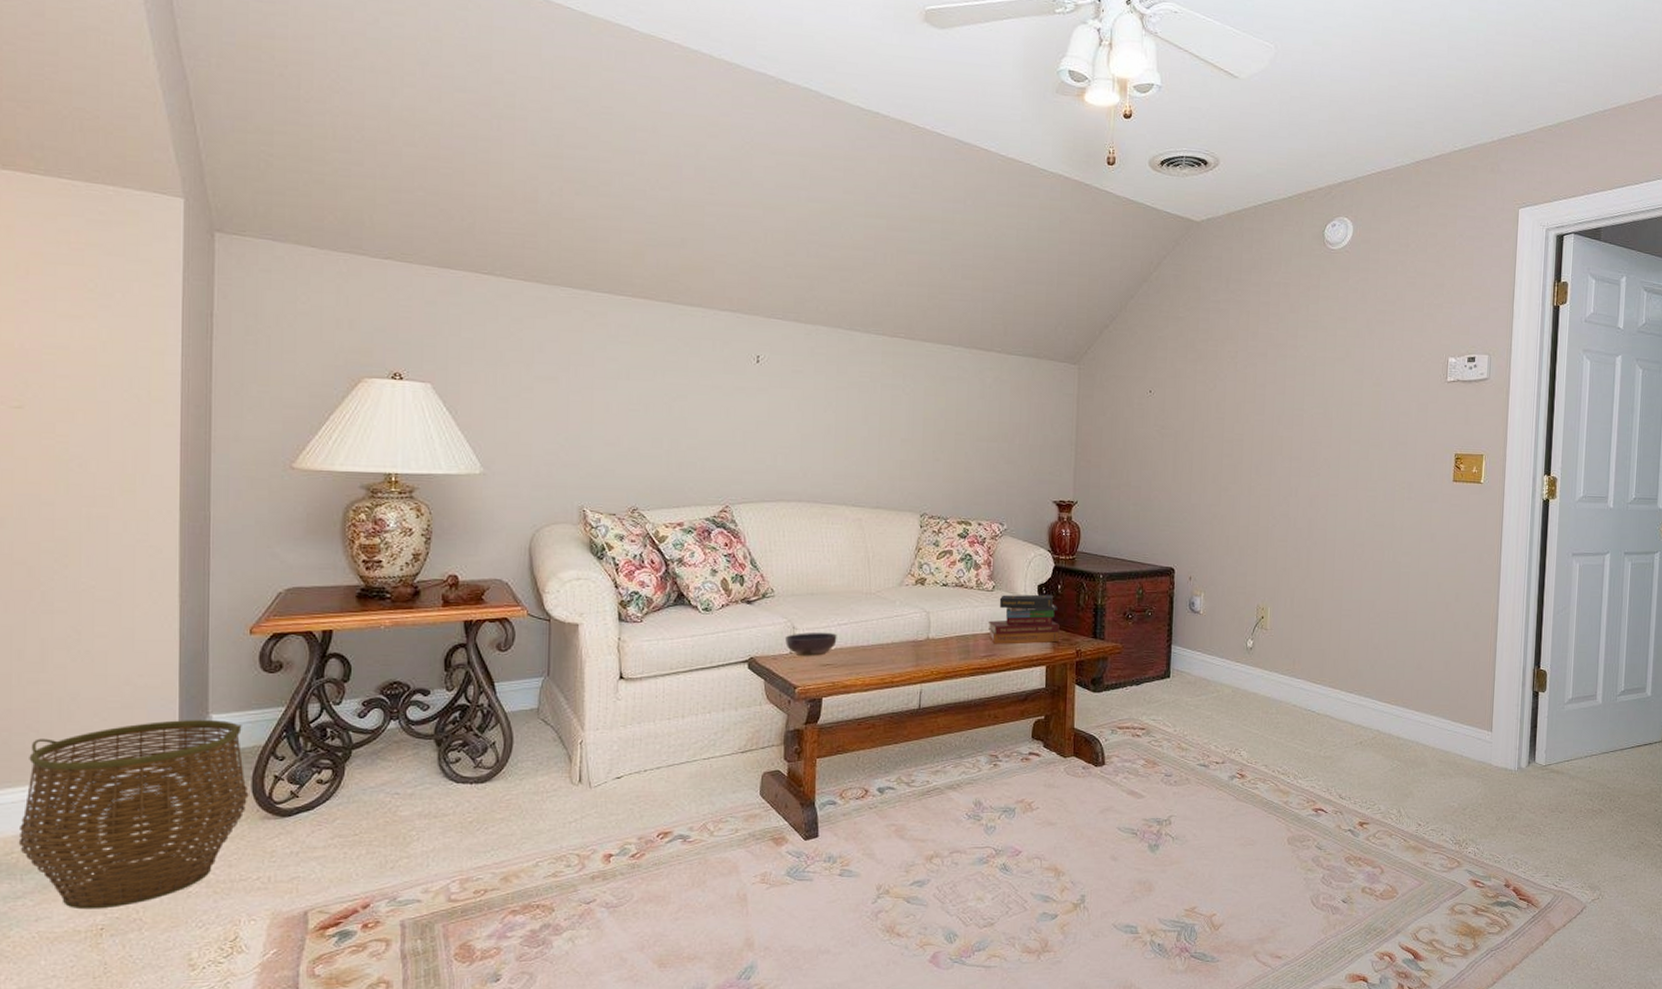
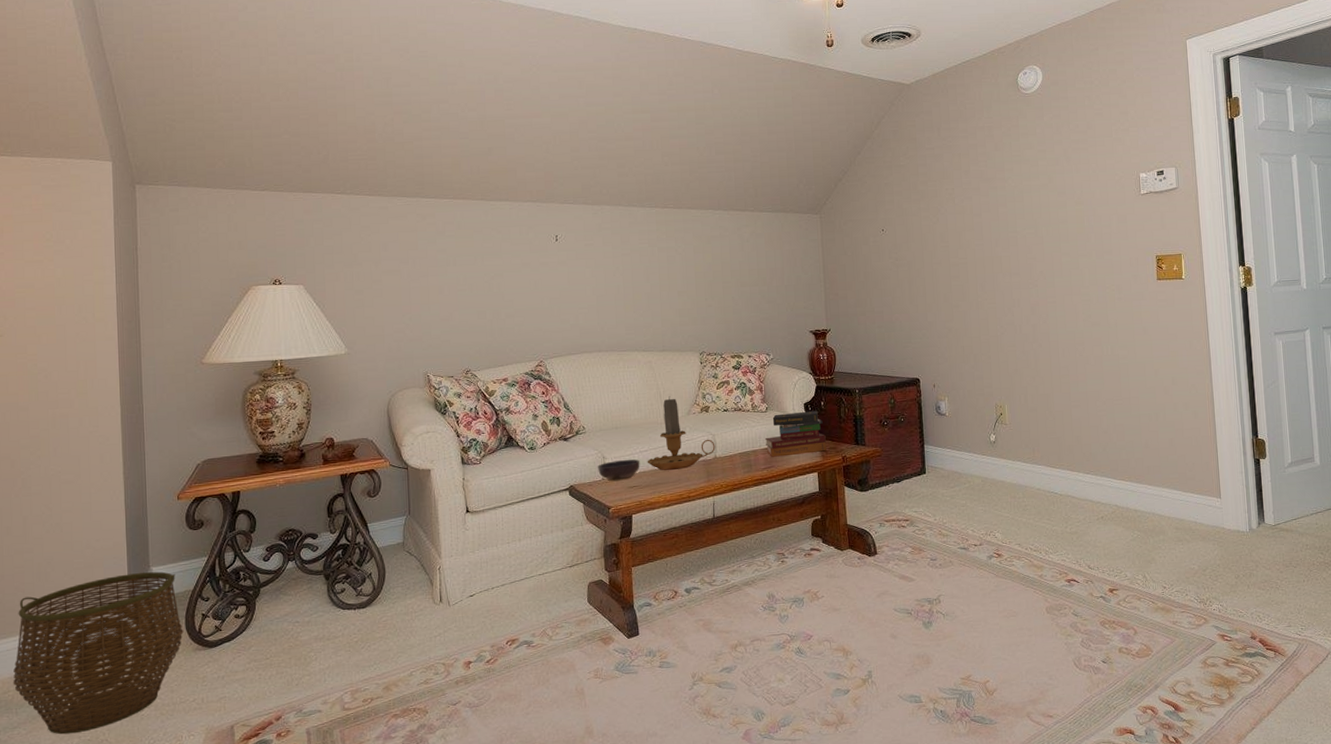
candle: none [845,562,929,650] -> present [647,396,715,471]

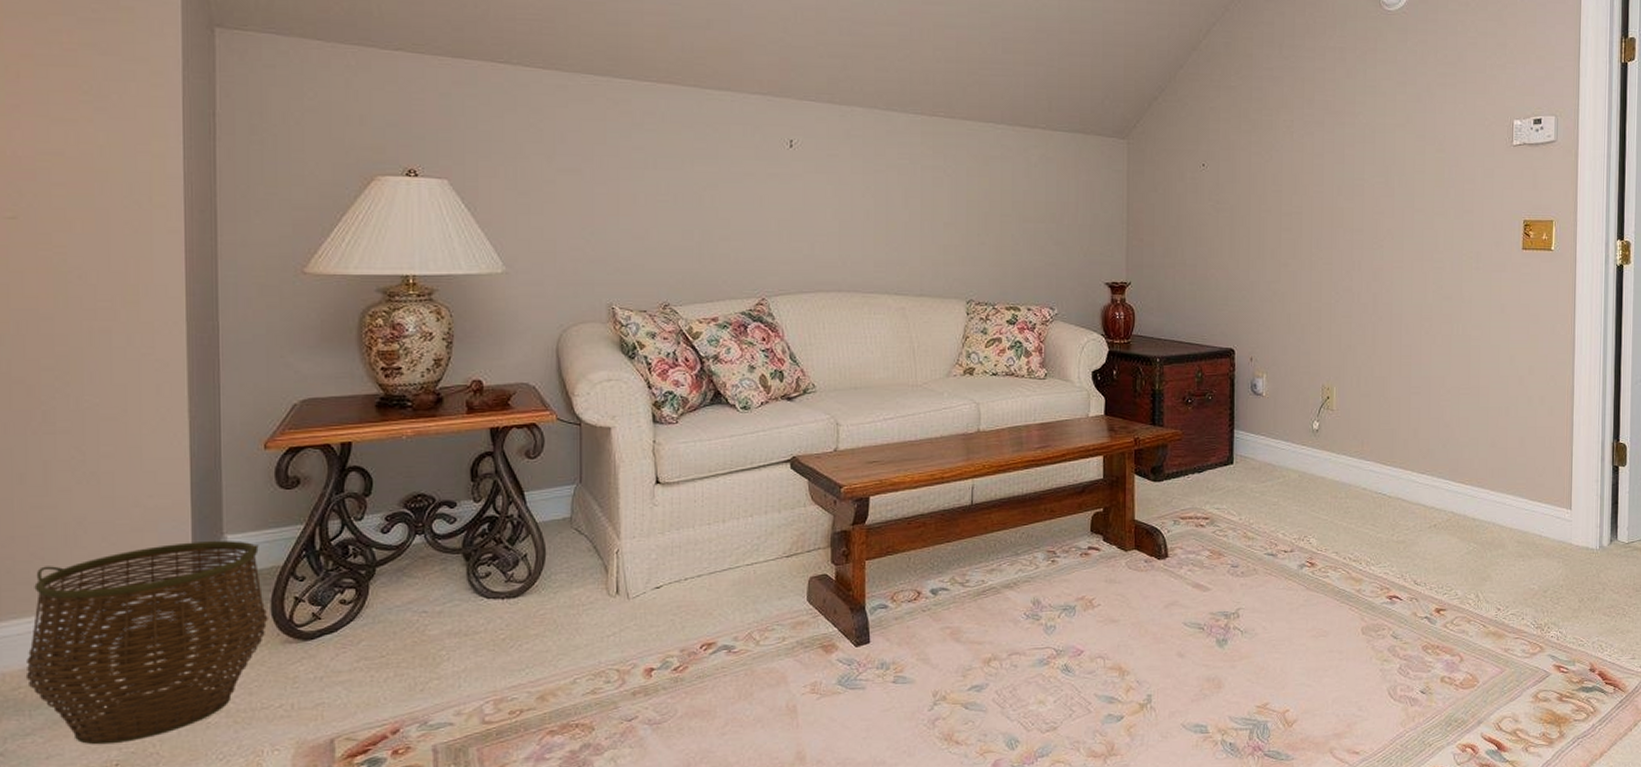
bowl: present [597,459,640,482] -> none [828,429,883,454]
candle: present [647,396,715,471] -> none [892,352,979,445]
books: present [764,410,827,457] -> none [1041,381,1116,435]

